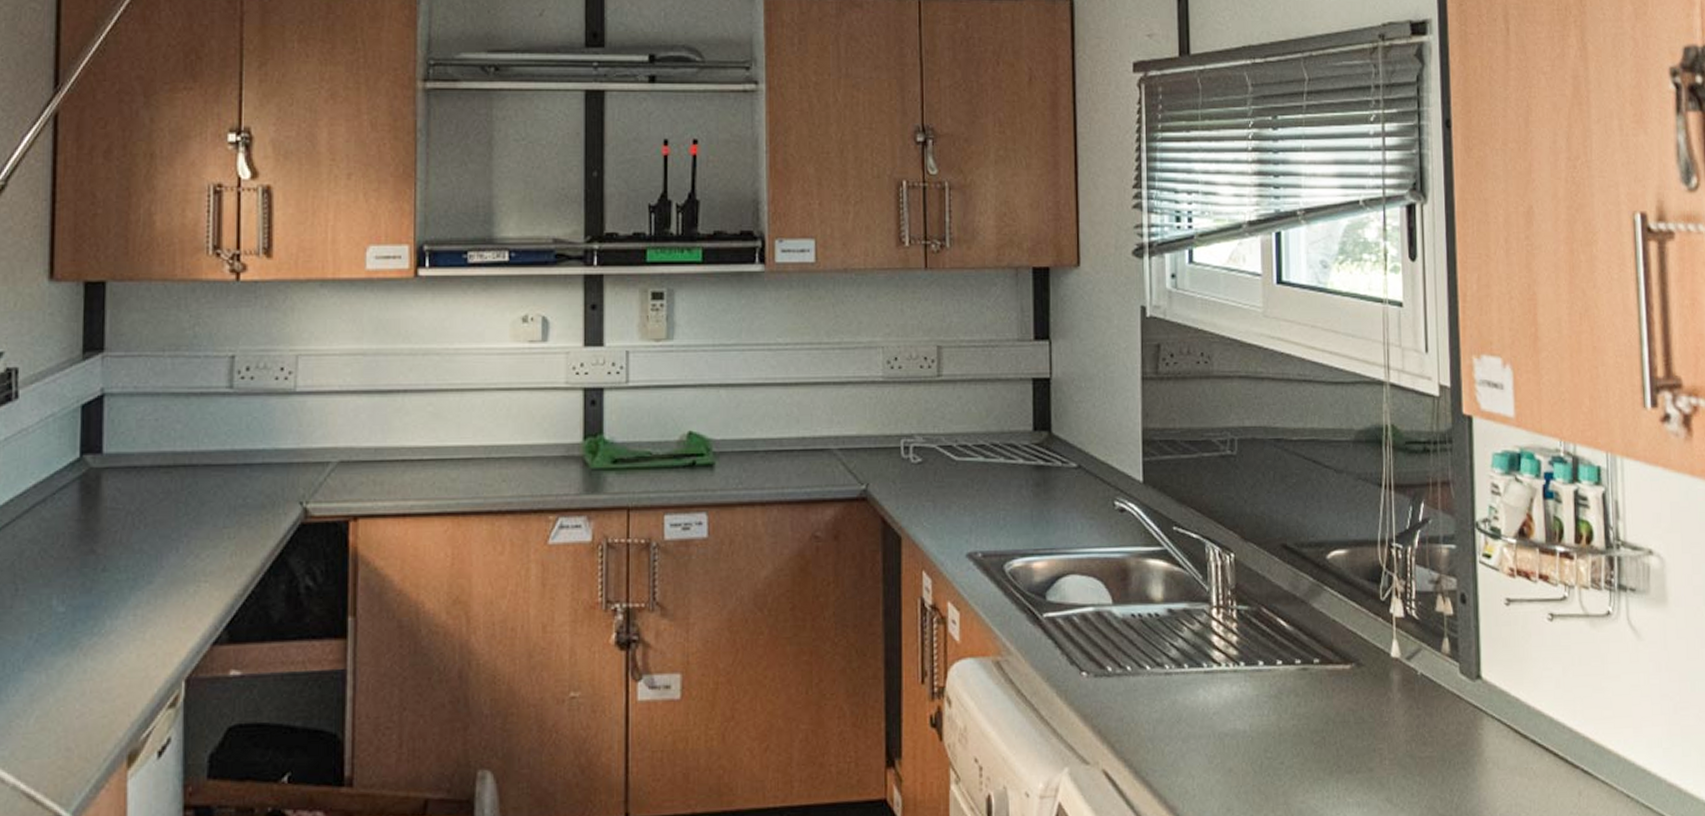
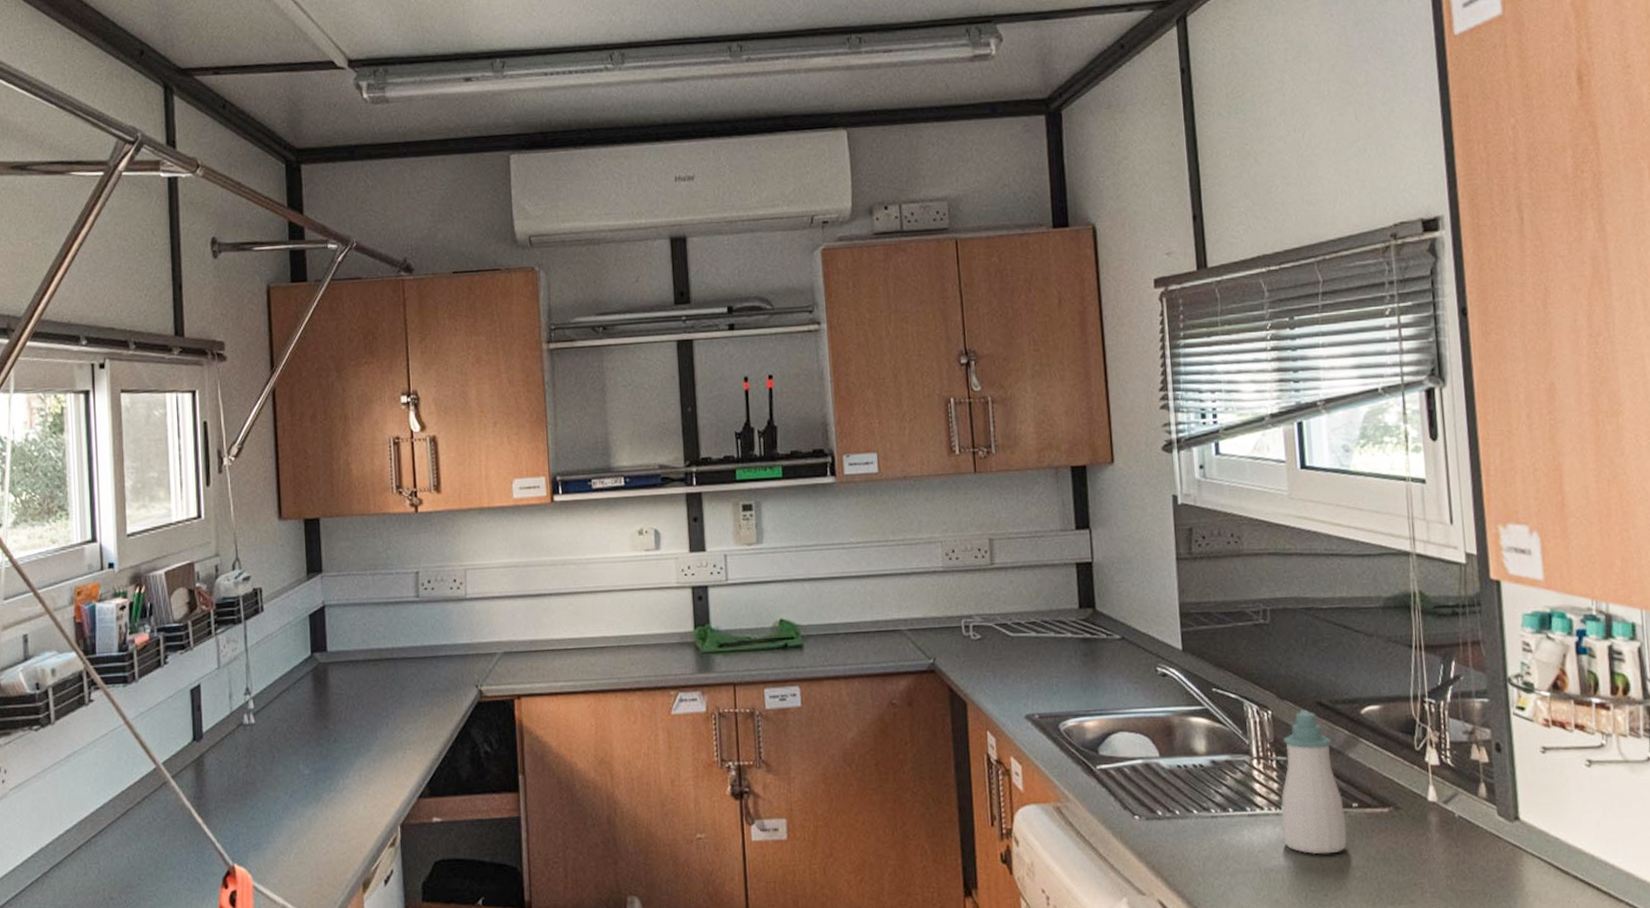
soap bottle: none [1239,553,1306,717] -> present [1281,709,1347,855]

